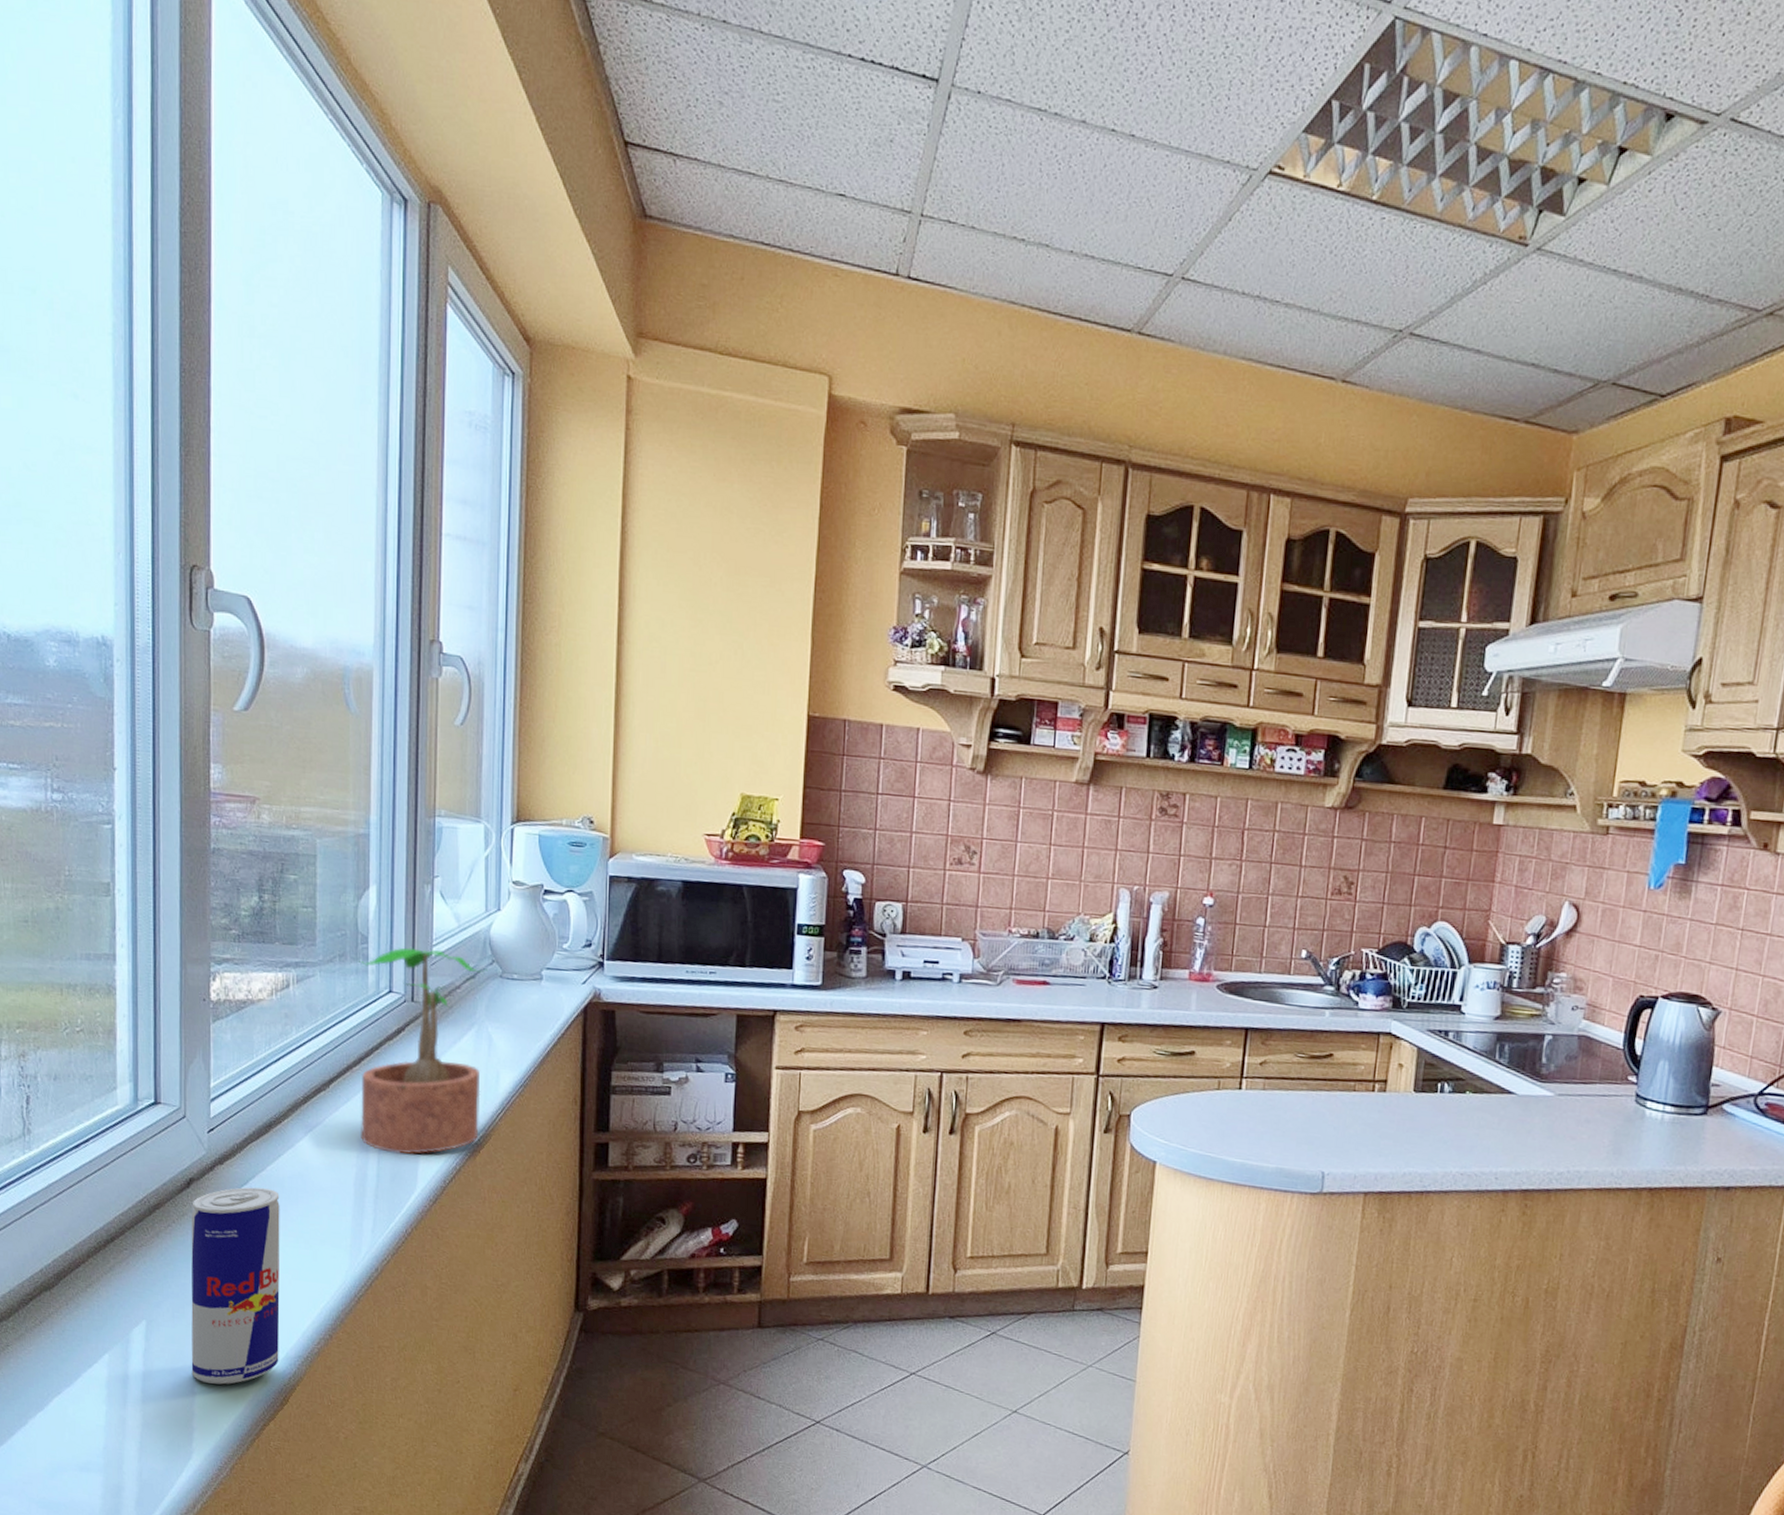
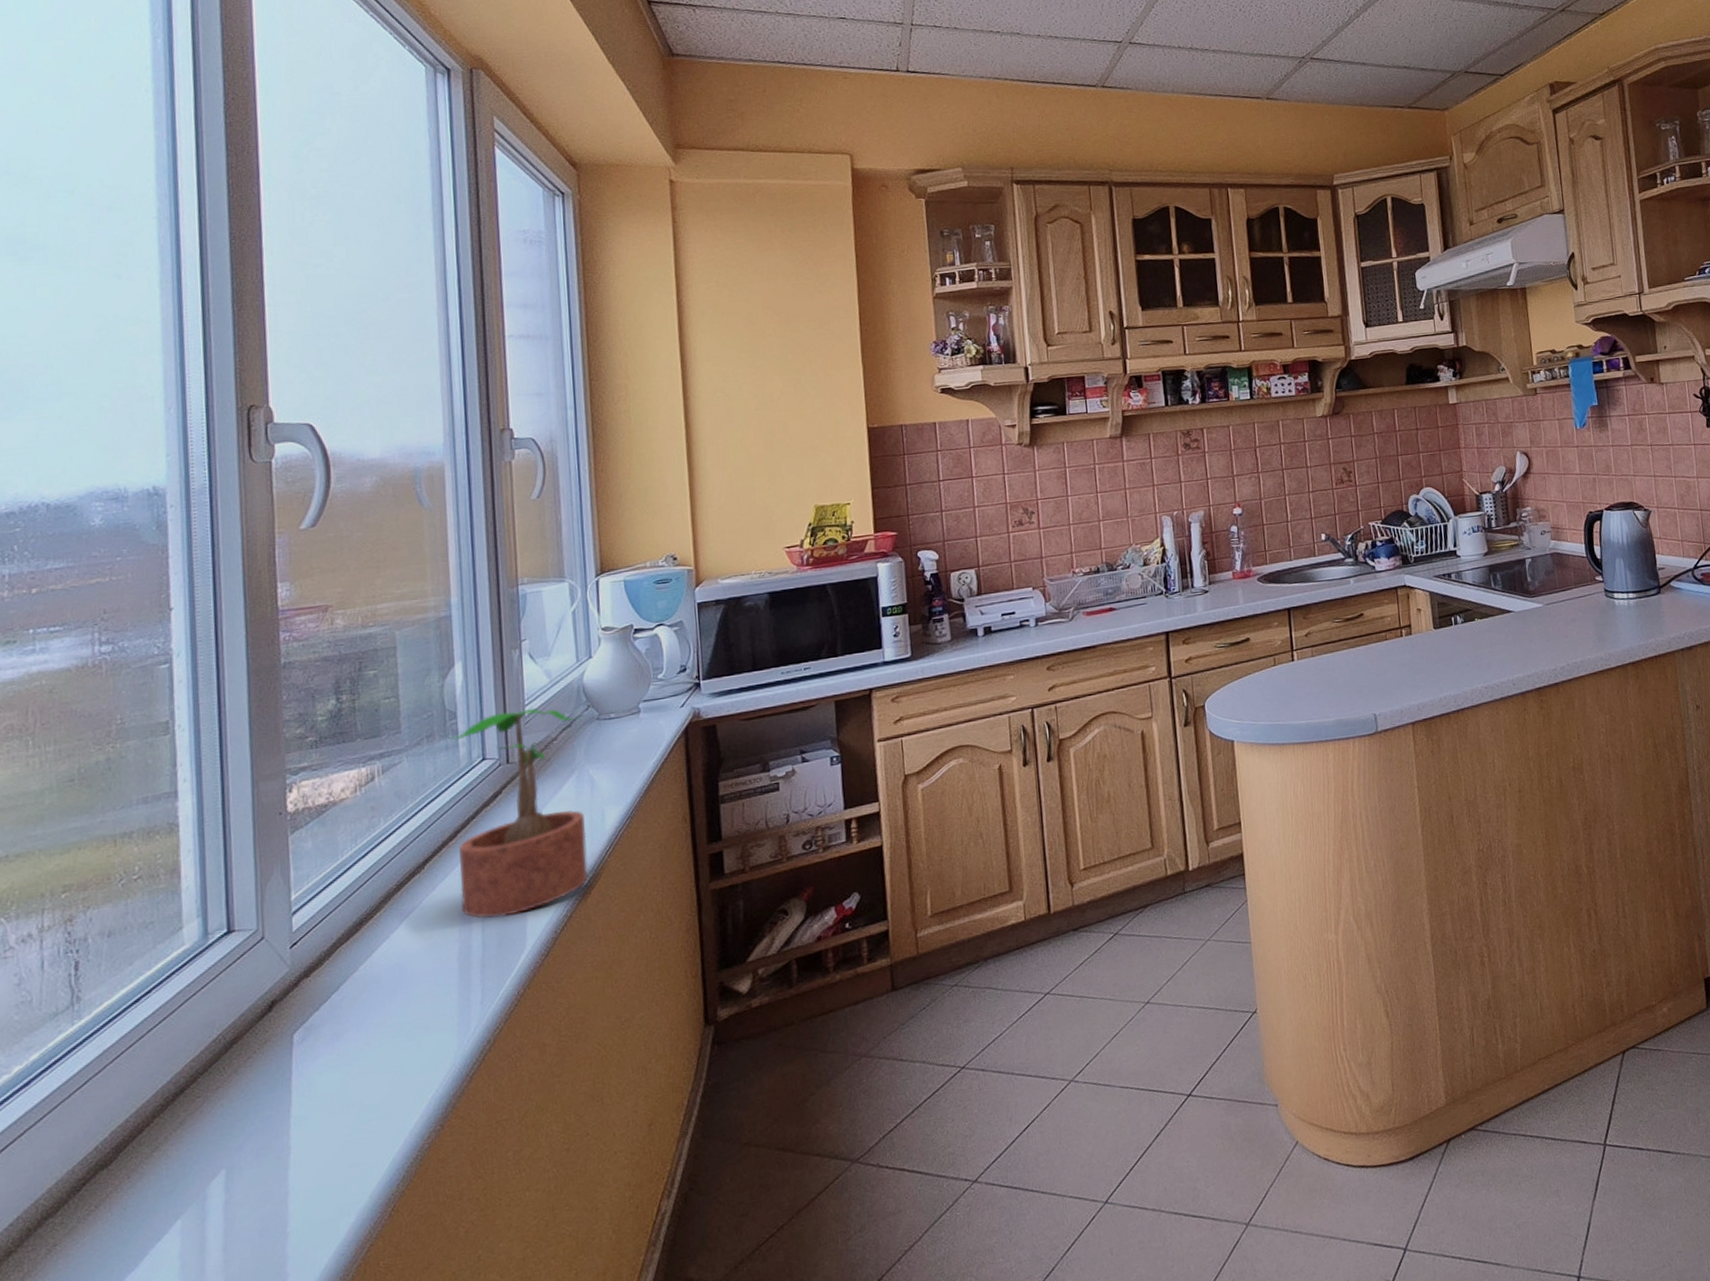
beverage can: present [191,1187,280,1385] -> none [275,988,385,1219]

